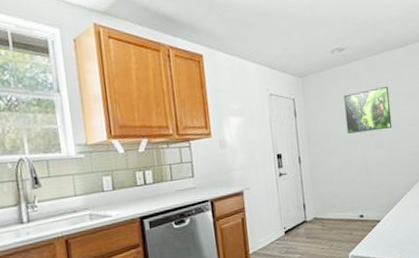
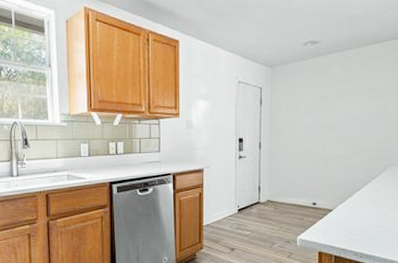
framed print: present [344,86,392,134] -> none [310,81,359,125]

